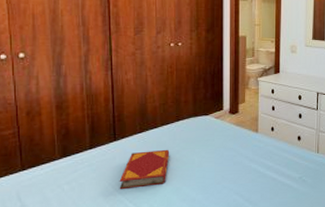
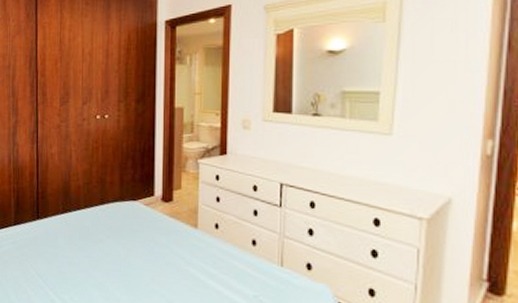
hardback book: present [119,149,170,189] -> none [40,234,93,276]

